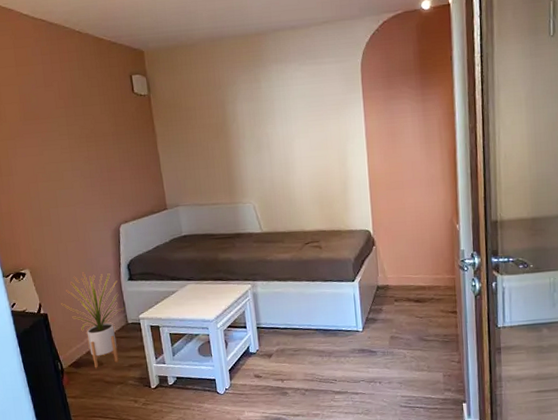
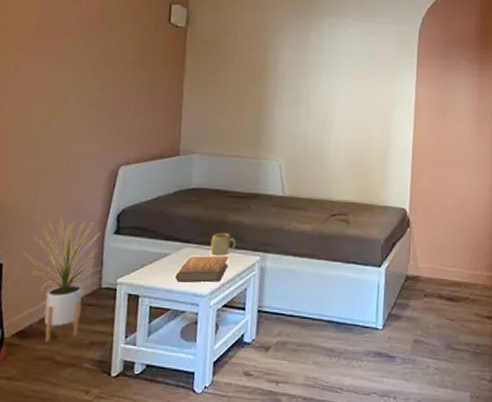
book: none [184,287,226,312] -> present [175,255,229,283]
mug: none [208,268,229,289] -> present [210,232,236,256]

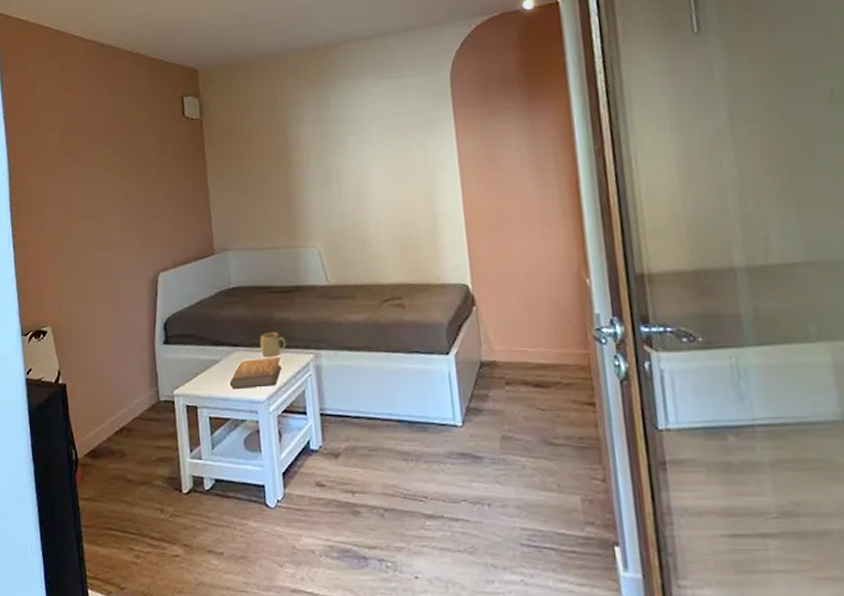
house plant: present [24,218,103,342] -> none [84,333,158,460]

